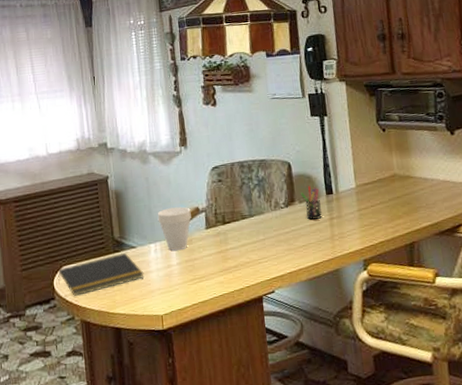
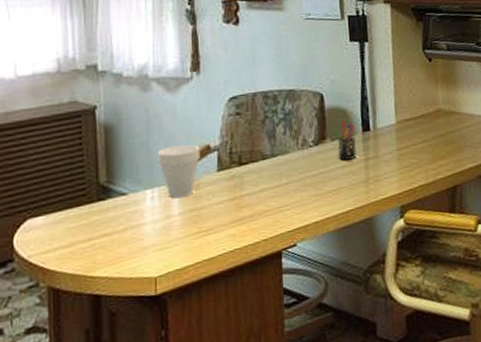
notepad: present [58,253,144,296] -> none [20,201,136,257]

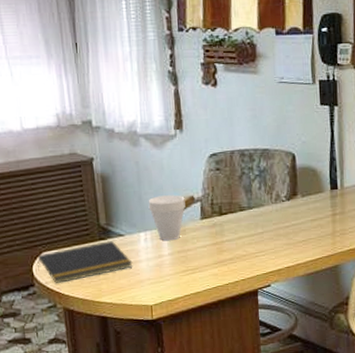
notepad: none [20,201,136,257] -> present [37,241,133,283]
pen holder: present [333,120,356,160] -> none [304,179,325,215]

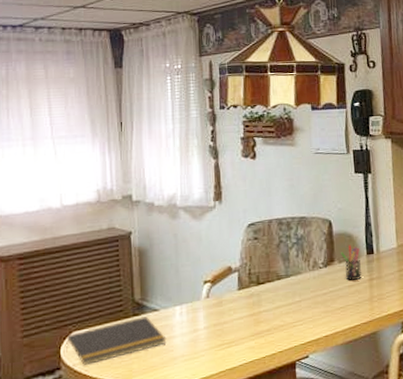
cup: present [148,195,185,240] -> none [185,266,223,314]
pen holder: none [304,179,325,215] -> present [341,244,362,280]

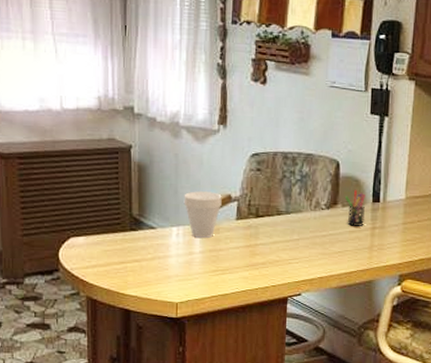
notepad: present [66,316,167,365] -> none [64,232,162,271]
cup: none [185,266,223,314] -> present [184,191,222,238]

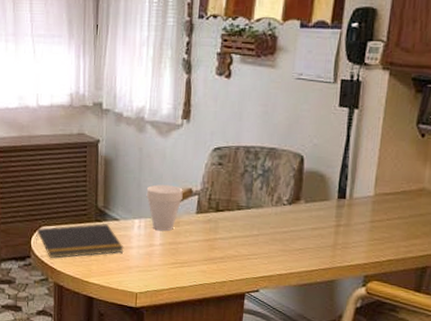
notepad: none [64,232,162,271] -> present [36,223,124,258]
pen holder: present [345,189,366,226] -> none [309,185,331,223]

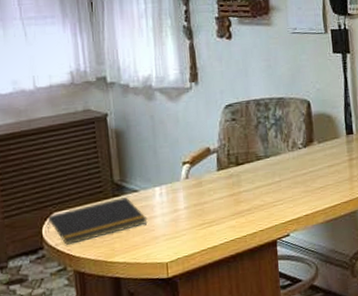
cup: present [146,184,183,231] -> none [163,147,202,194]

